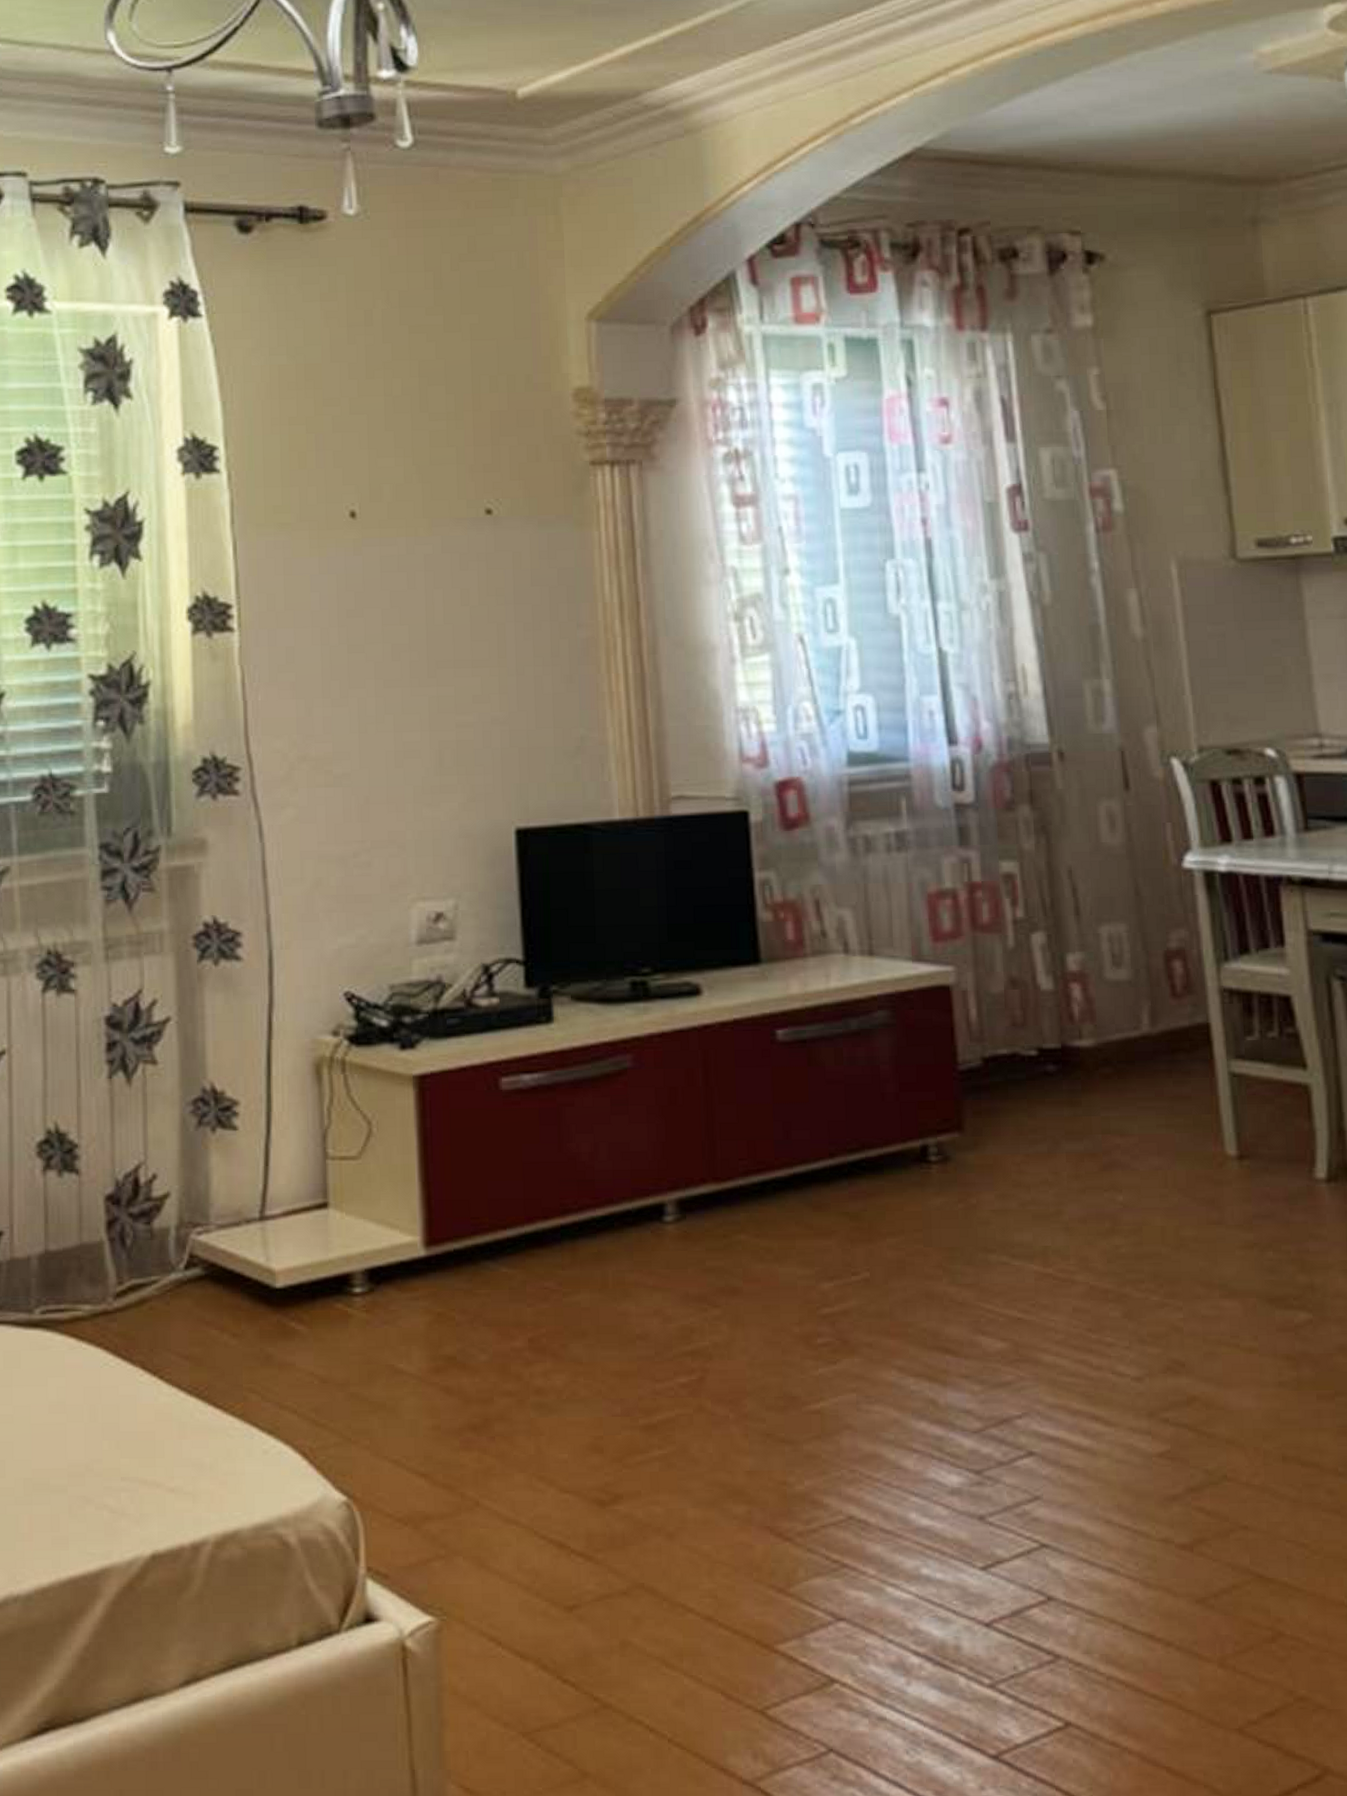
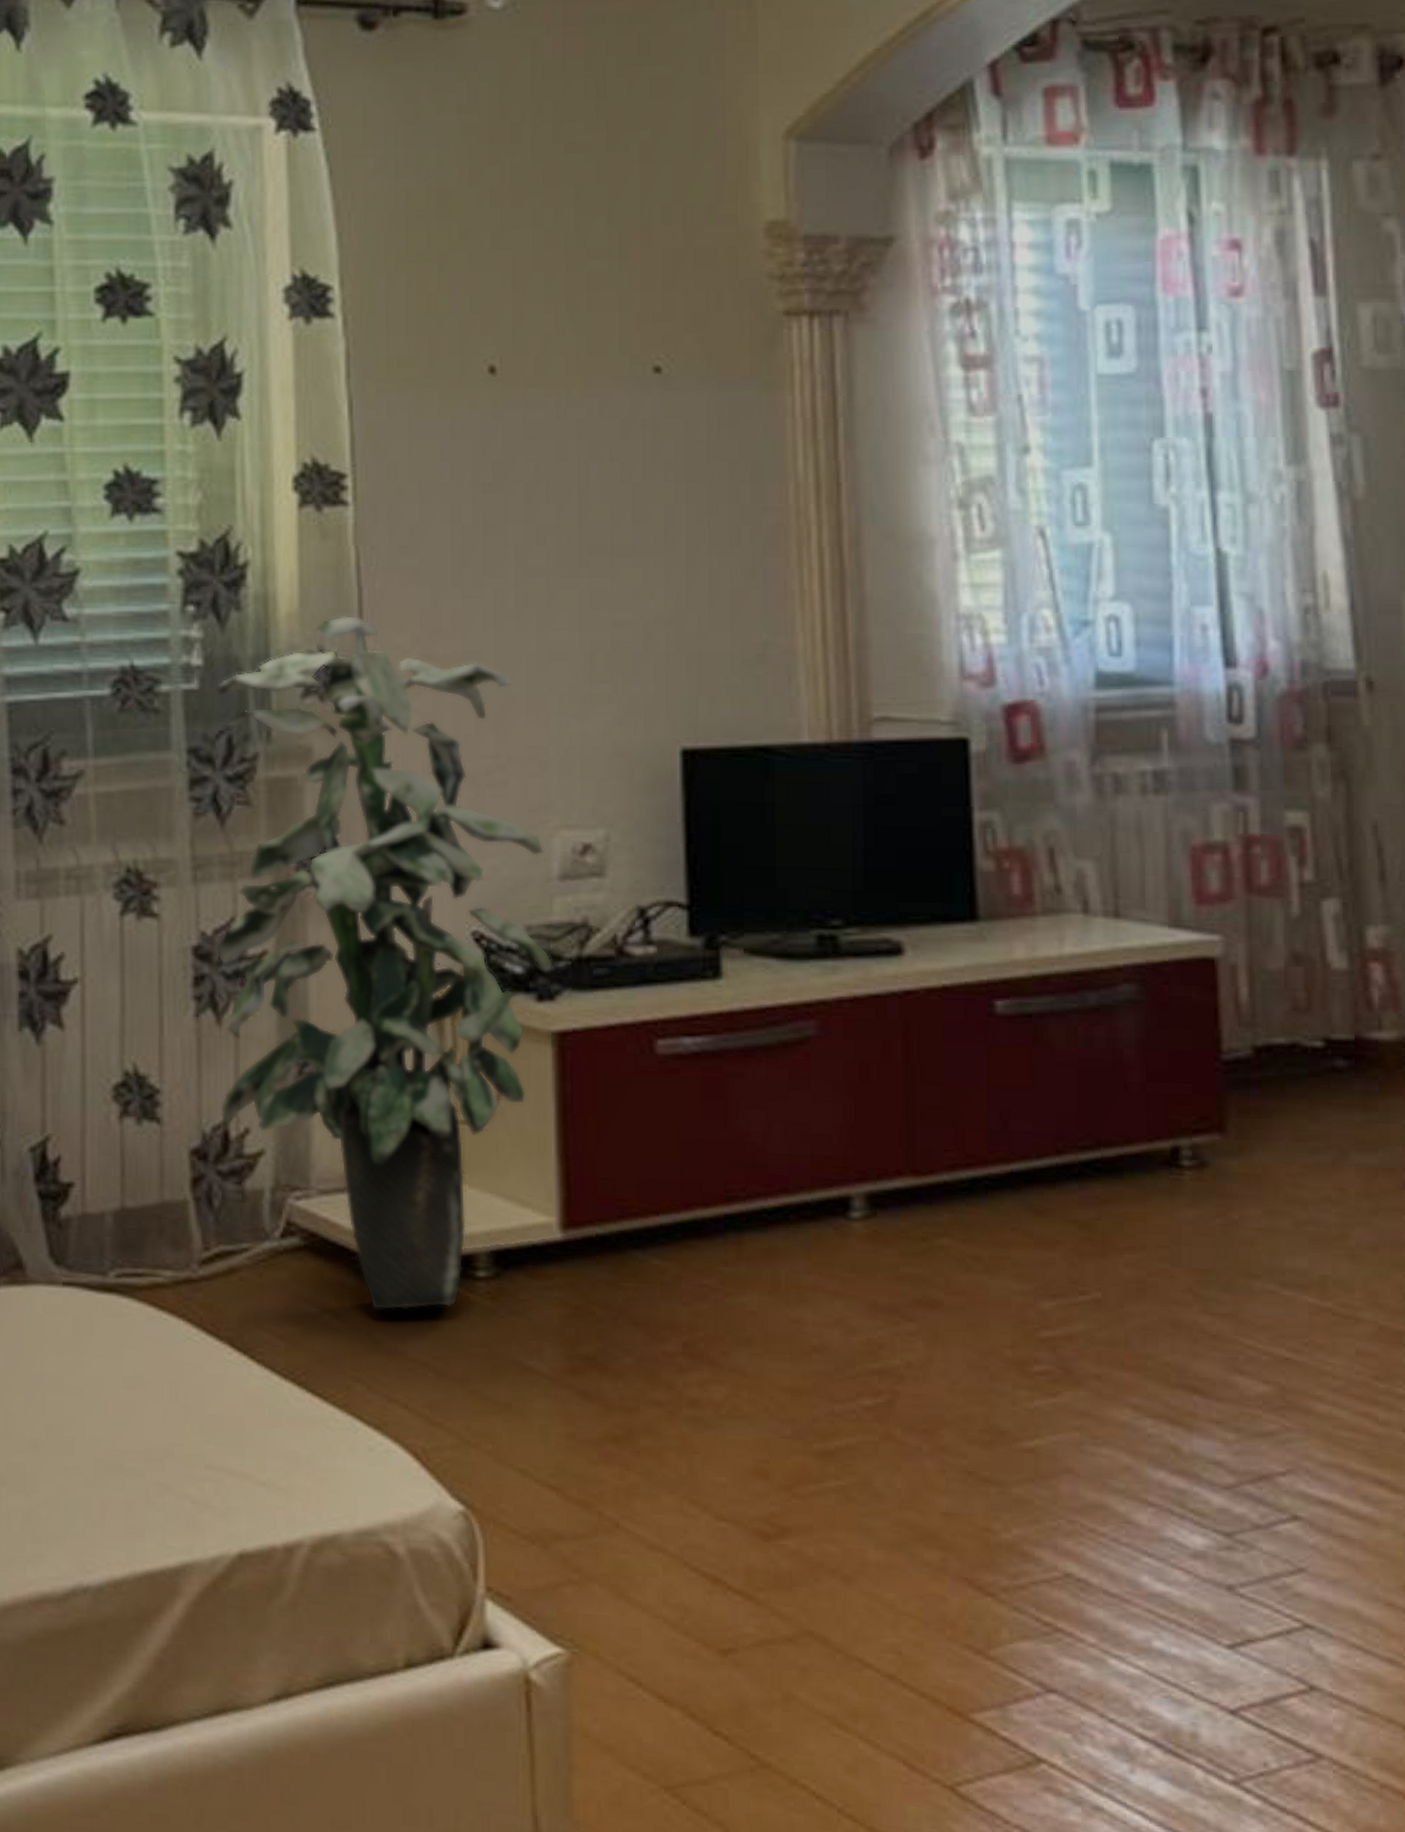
indoor plant: none [122,725,413,1328] -> present [215,616,553,1311]

